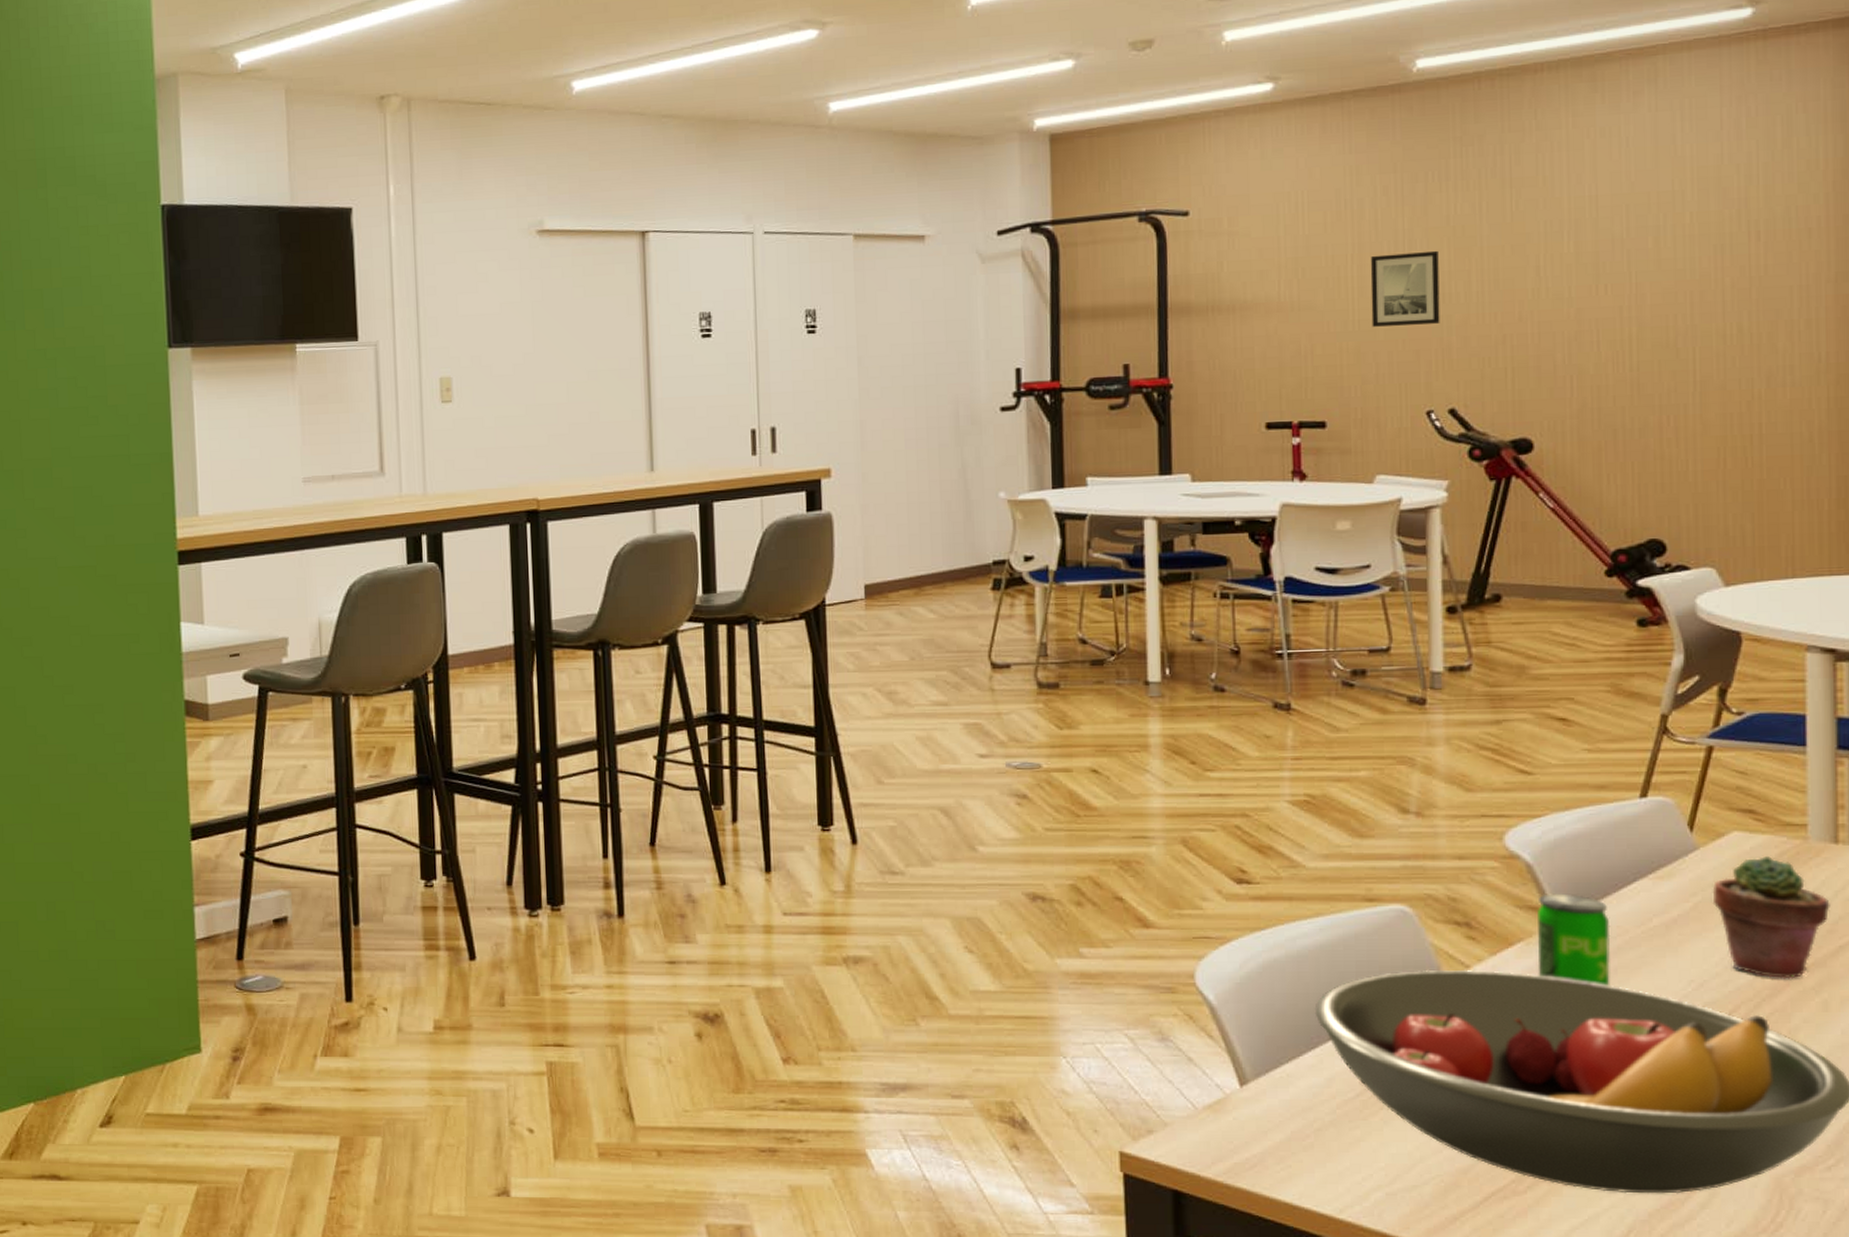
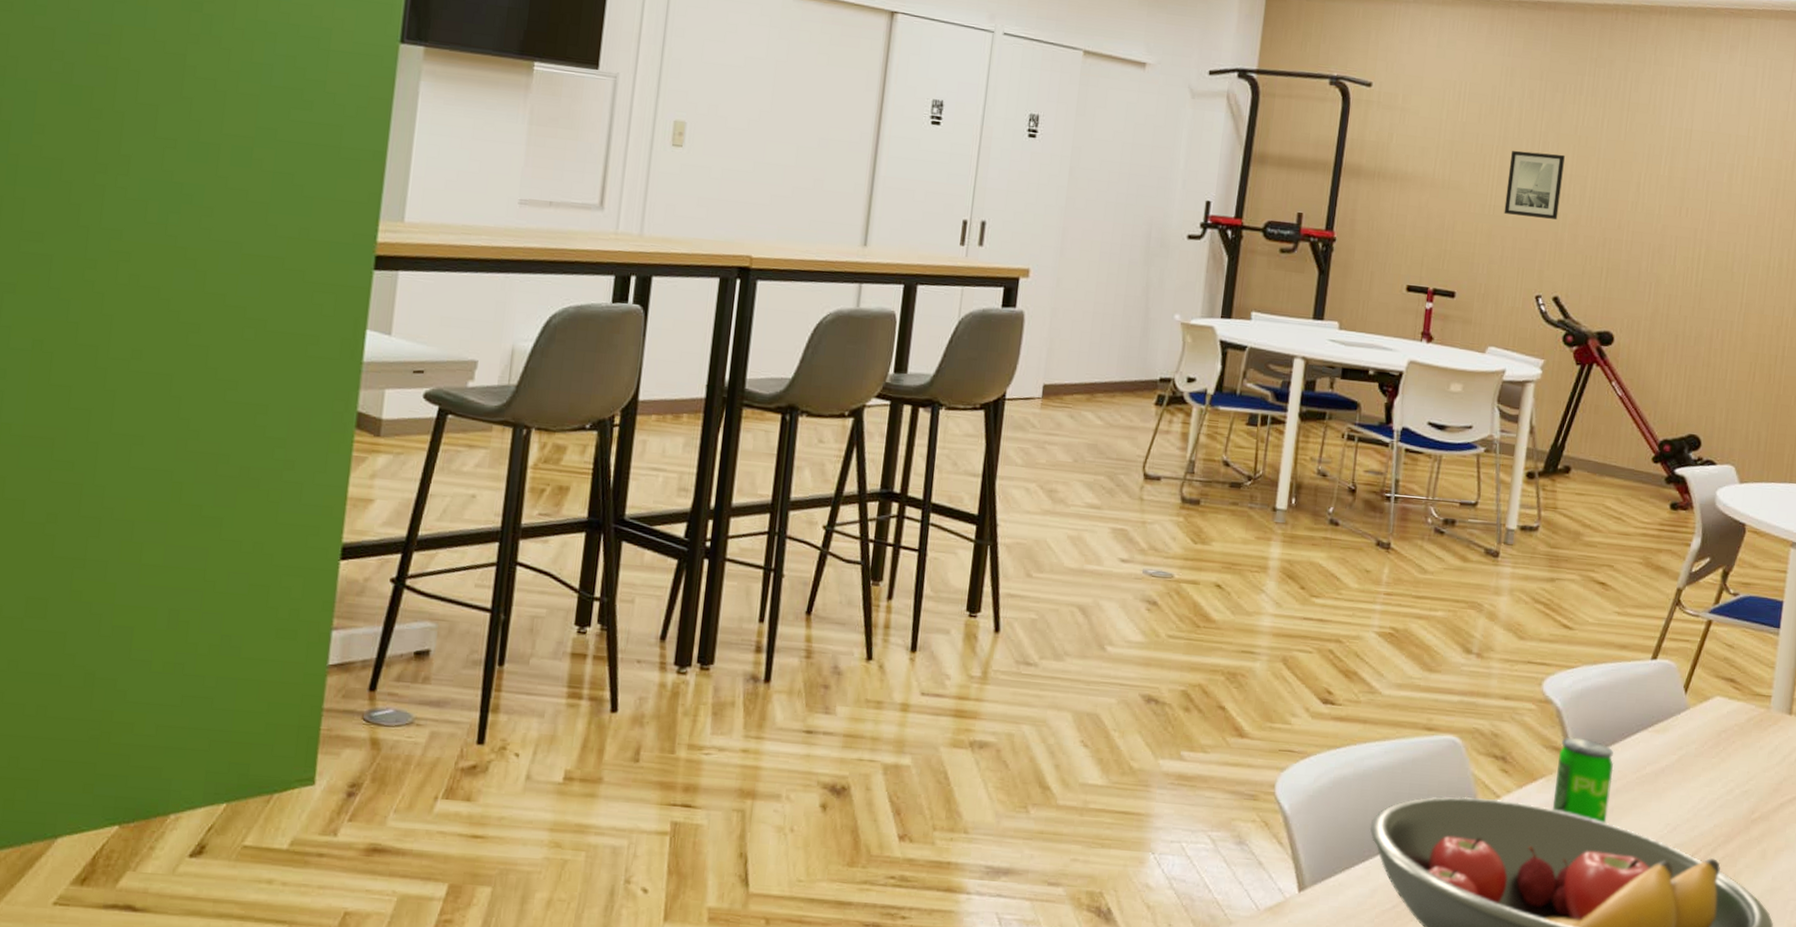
potted succulent: present [1712,856,1830,979] -> none [1693,720,1779,829]

